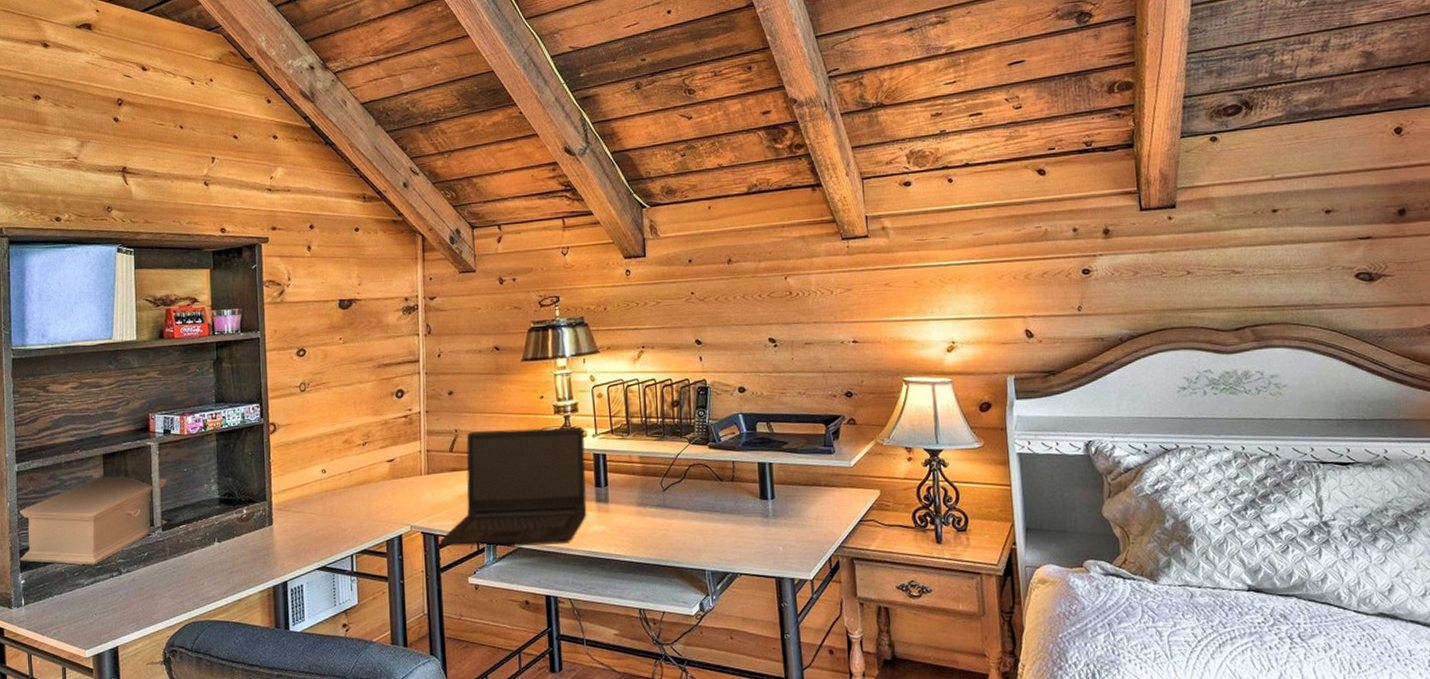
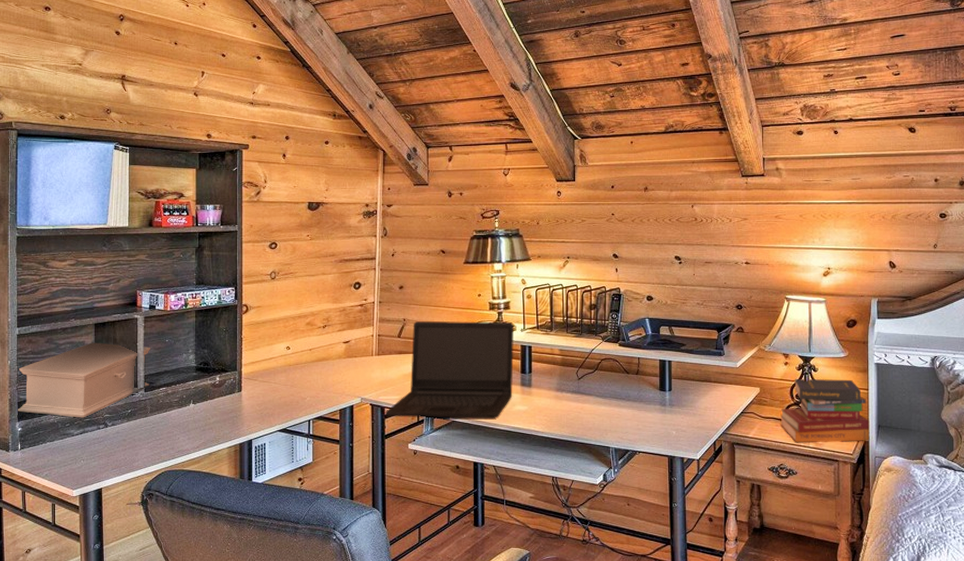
books: none [907,474,1017,553] -> present [780,379,870,442]

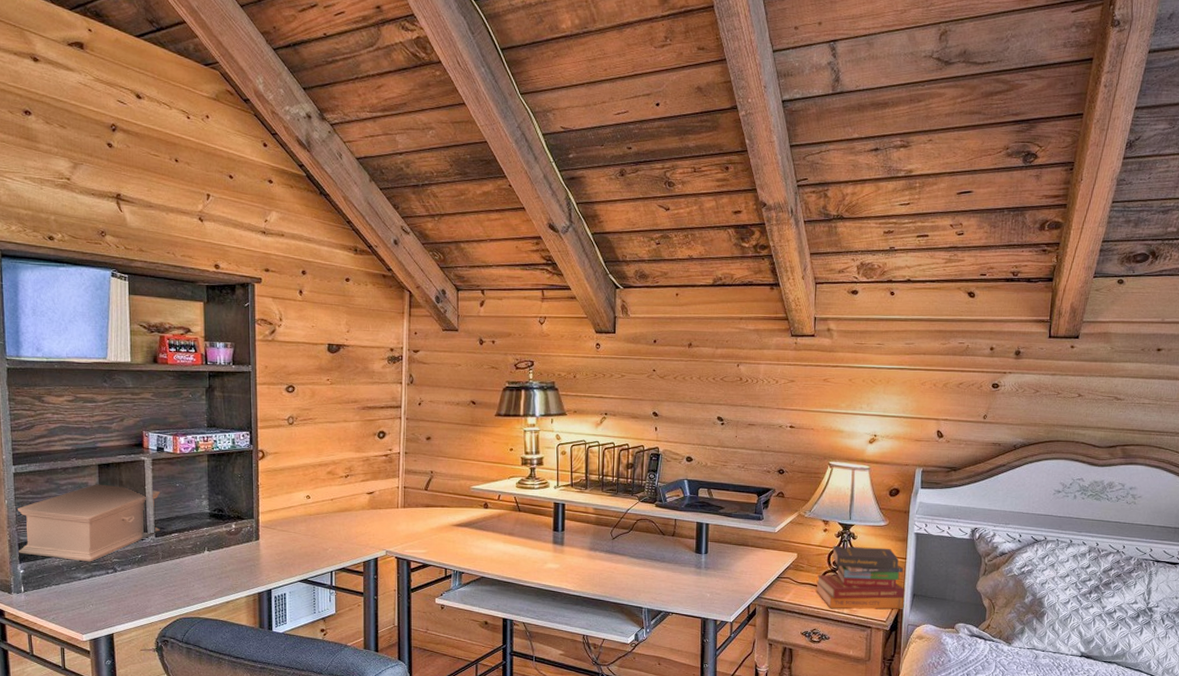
laptop: present [385,321,514,419] -> none [411,474,547,576]

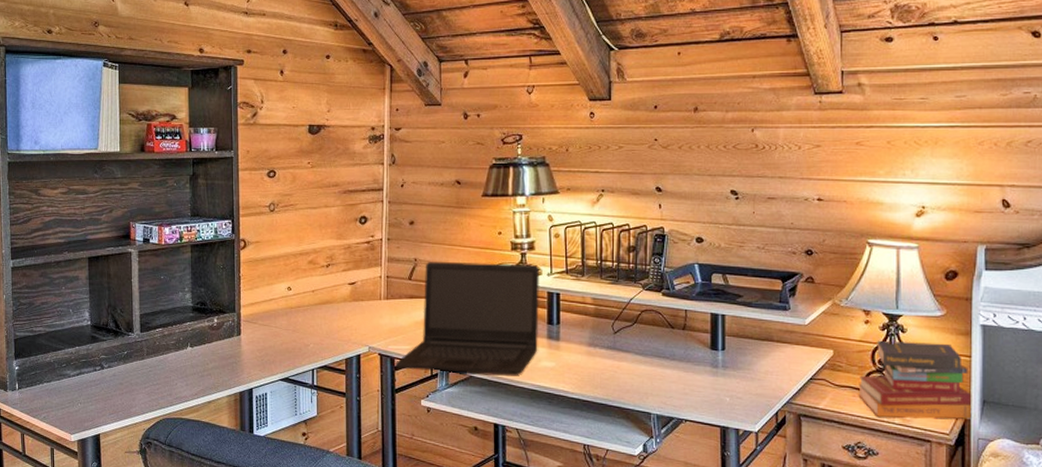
decorative box: present [18,484,161,562] -> none [14,277,146,359]
laptop: none [411,474,547,576] -> present [395,262,539,375]

